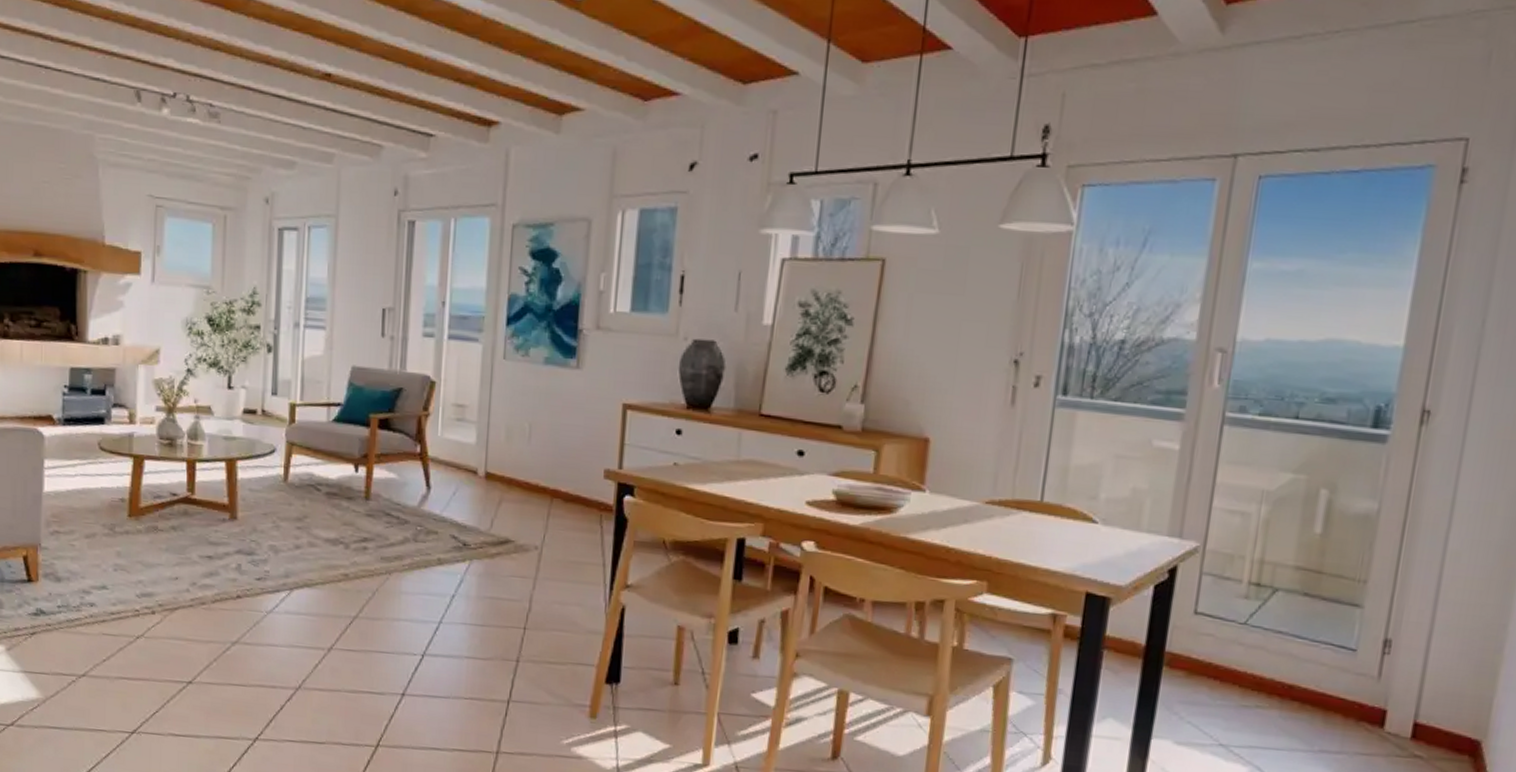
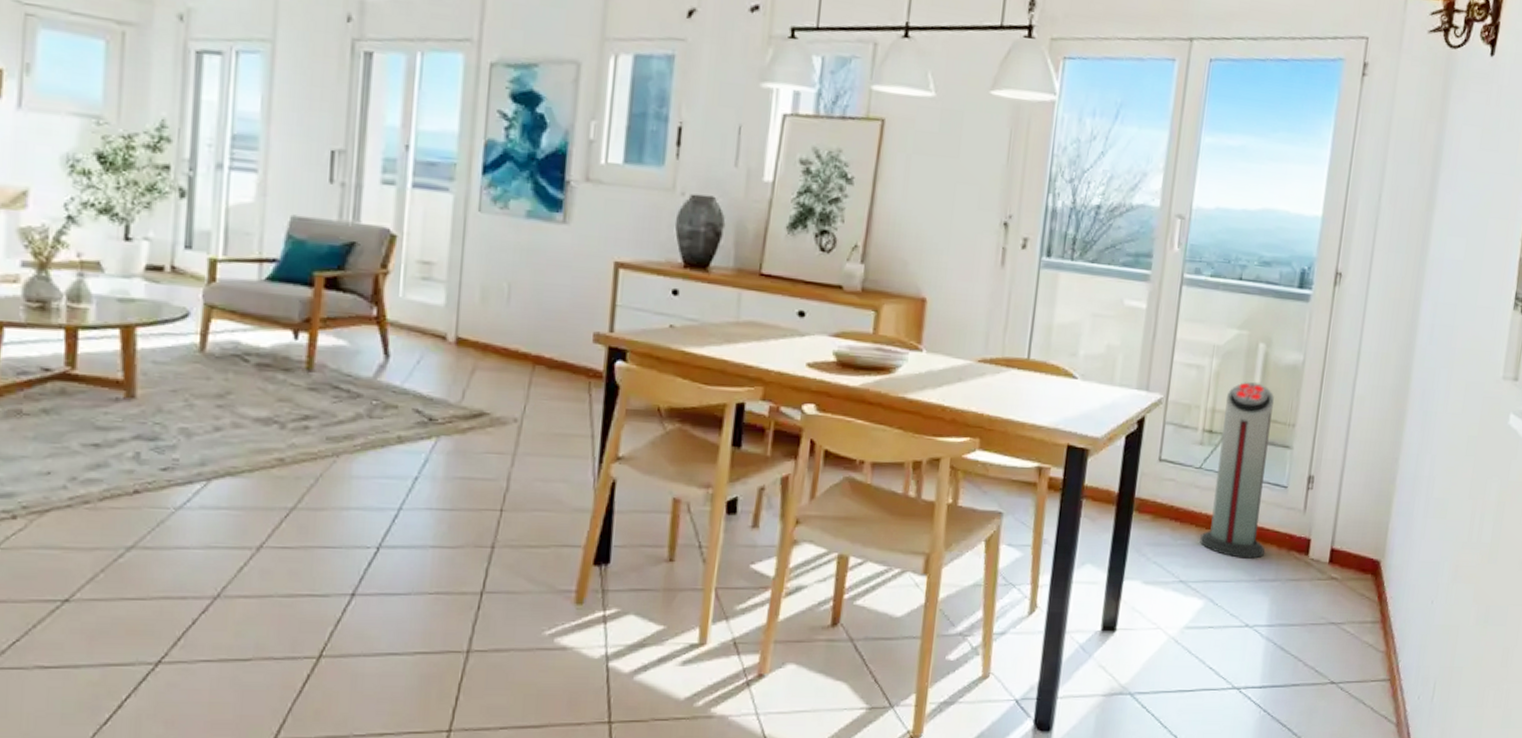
air purifier: none [1244,531,1340,727] -> present [1200,382,1274,559]

